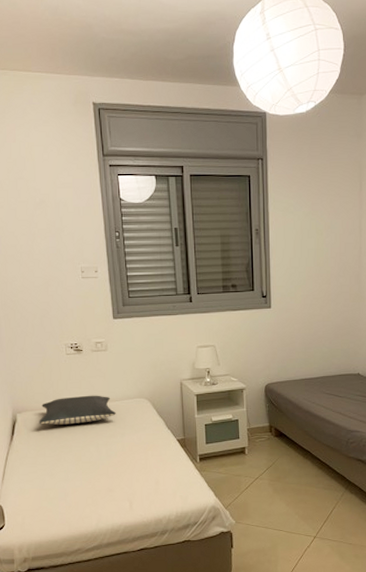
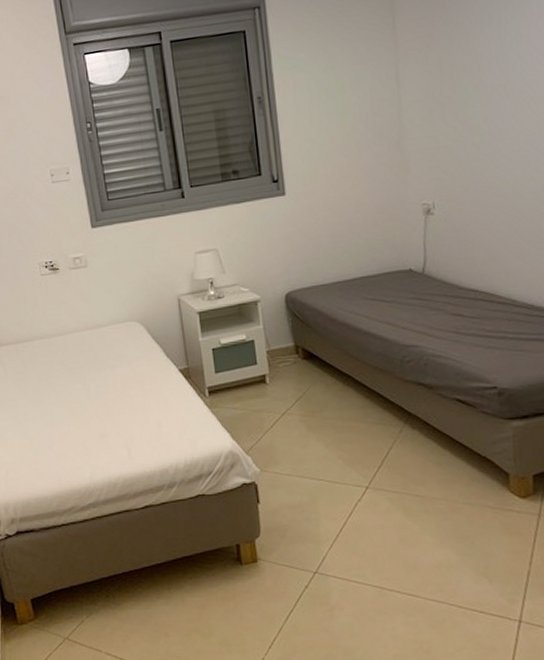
pillow: present [39,395,116,425] -> none [16,321,103,360]

